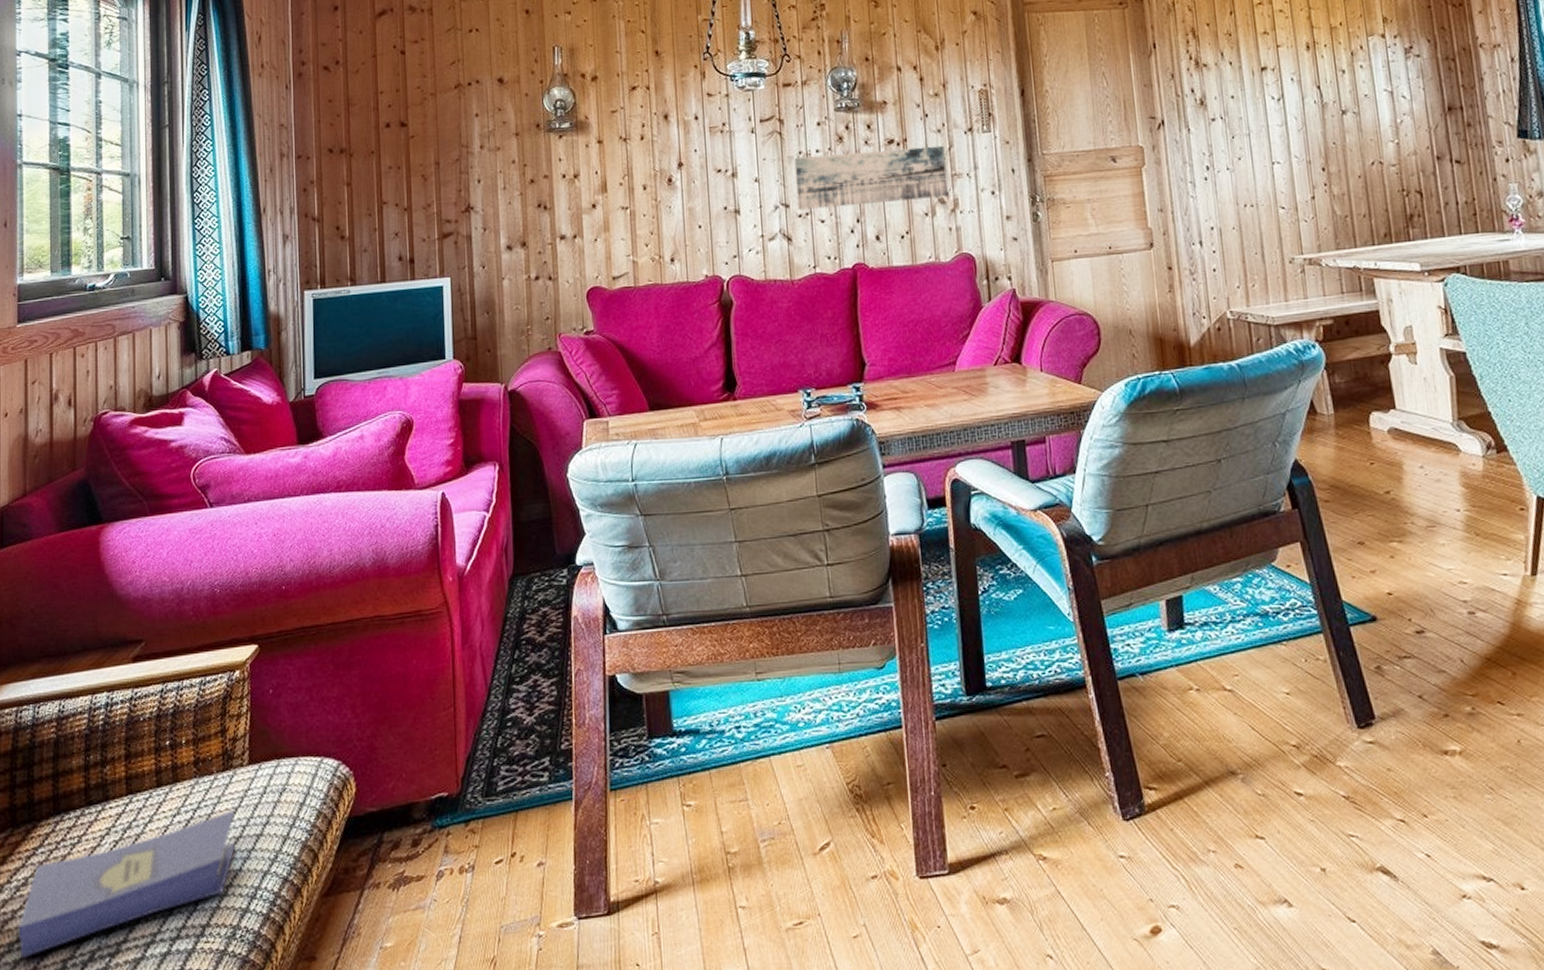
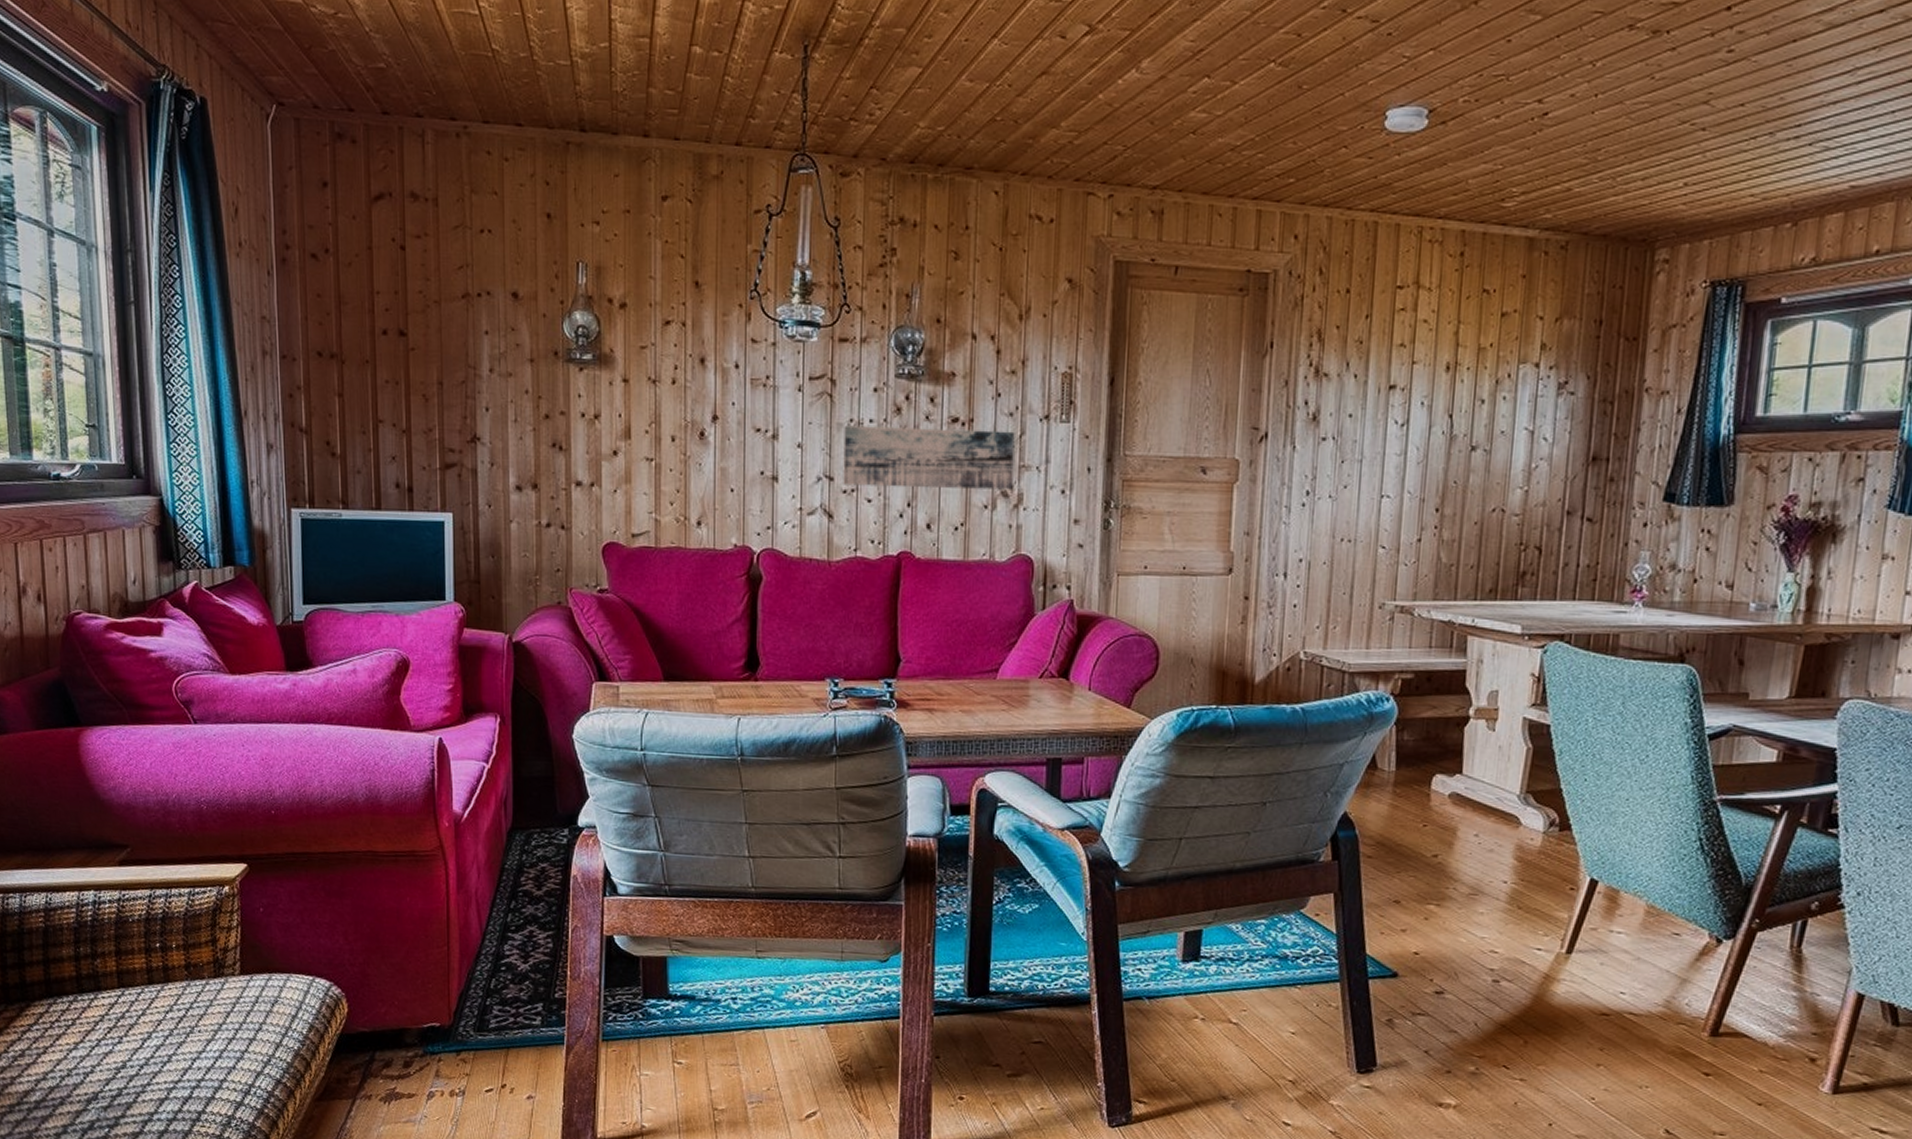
hardcover book: present [18,810,236,958] -> none [18,1014,229,1119]

